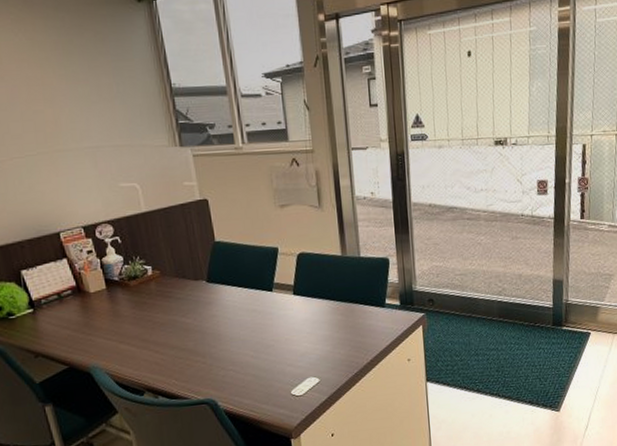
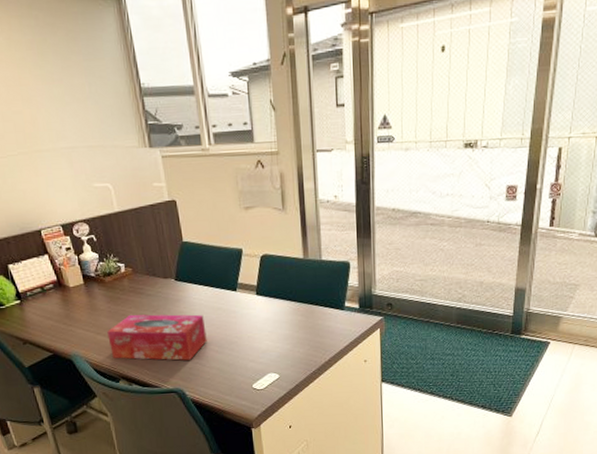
tissue box: none [131,317,242,370] -> present [107,314,207,361]

